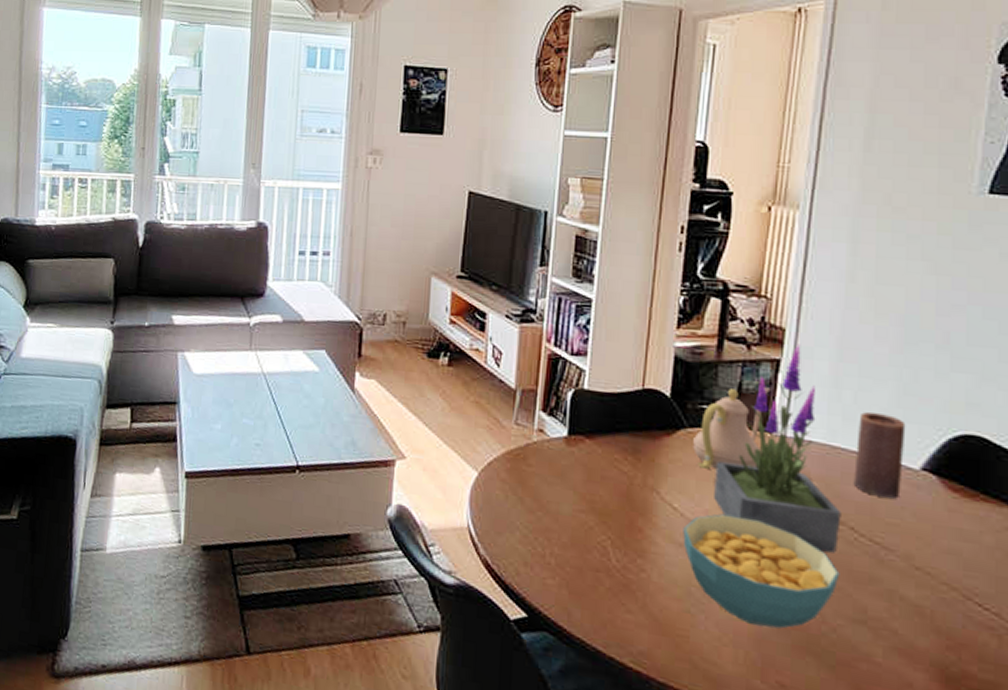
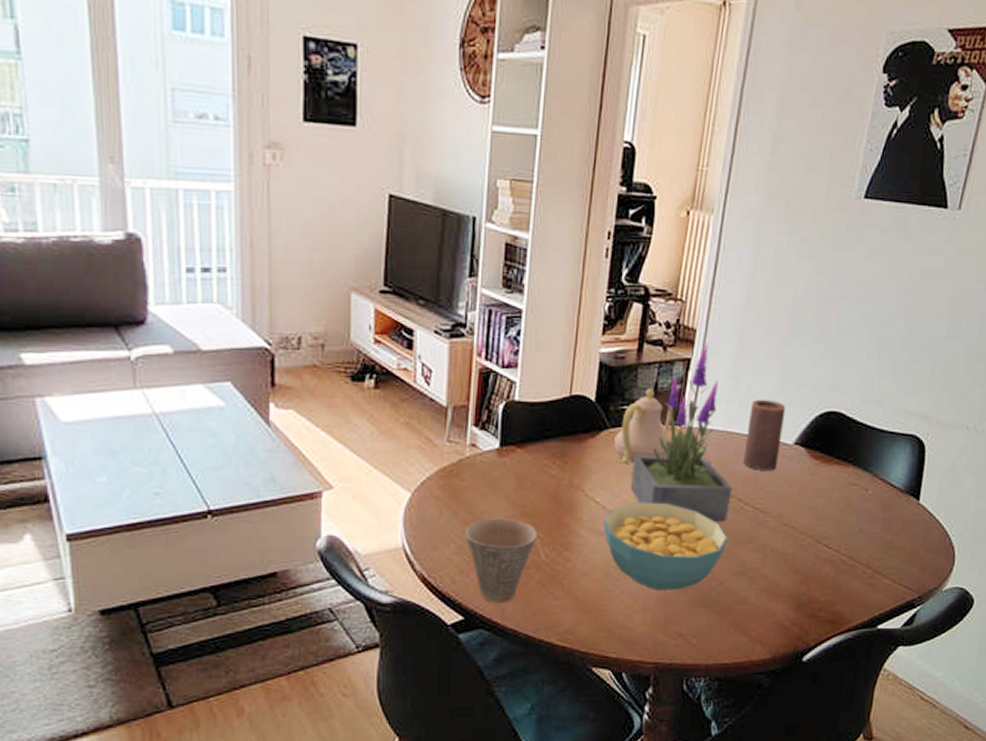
cup: none [531,509,608,607] -> present [465,518,538,603]

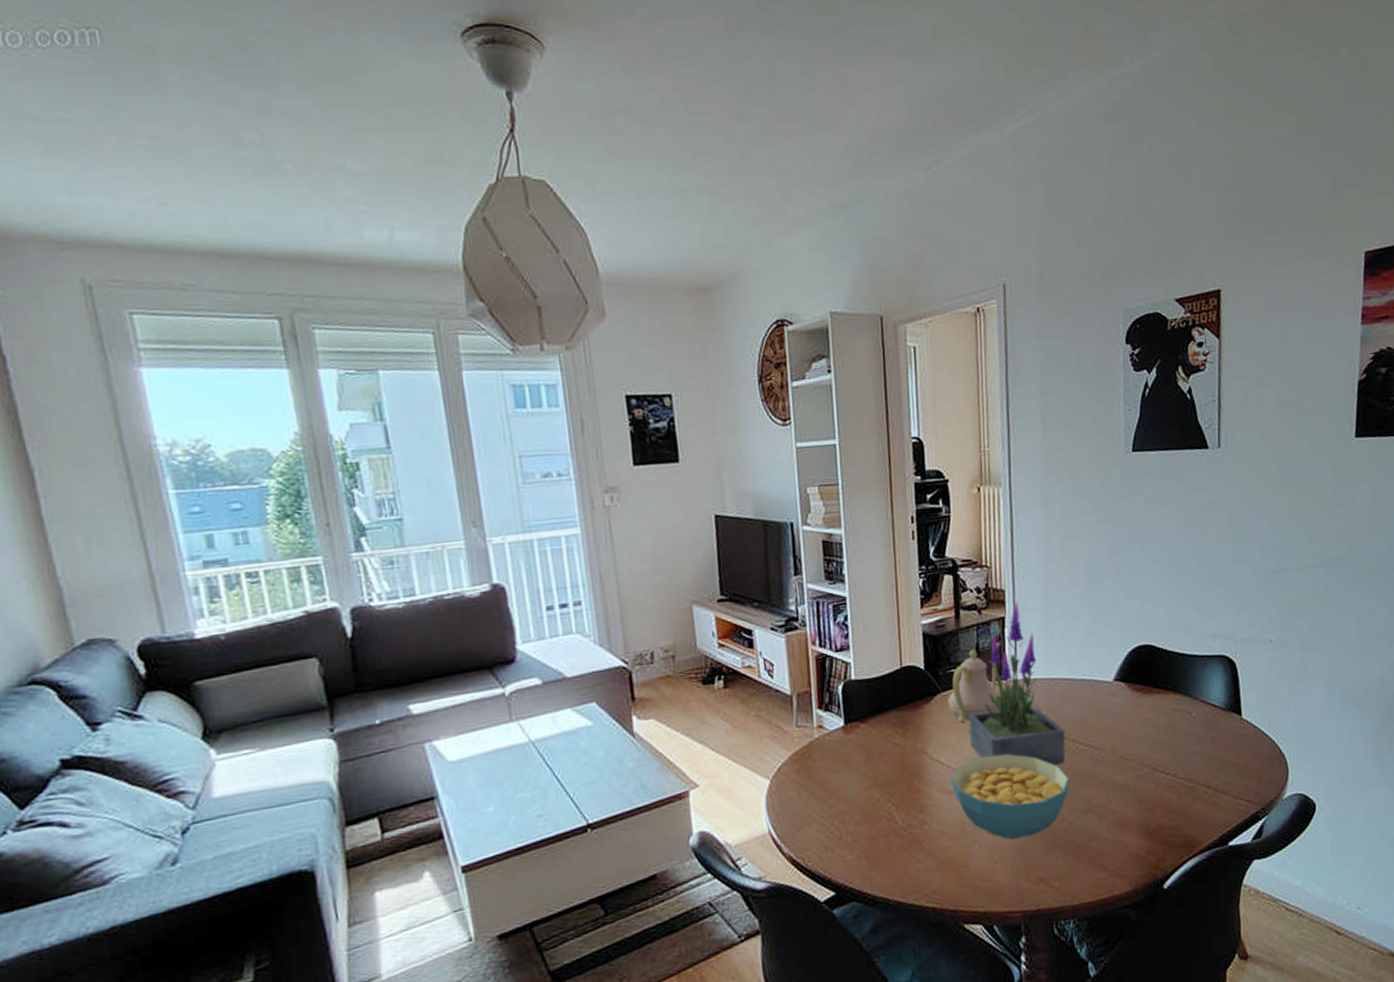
cup: present [465,518,538,603] -> none [824,790,892,875]
candle: present [743,400,786,470] -> none [1067,643,1103,710]

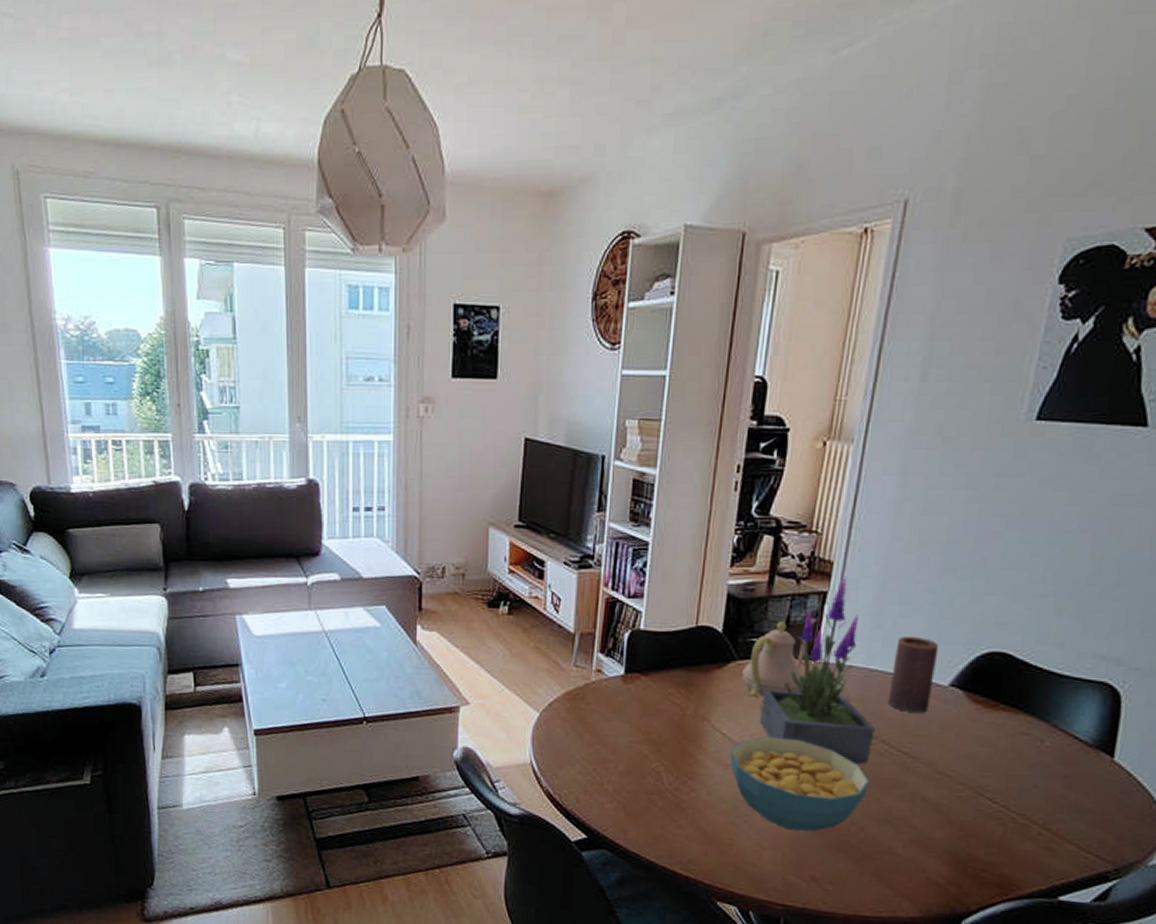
candle: none [1067,643,1103,710] -> present [887,637,939,713]

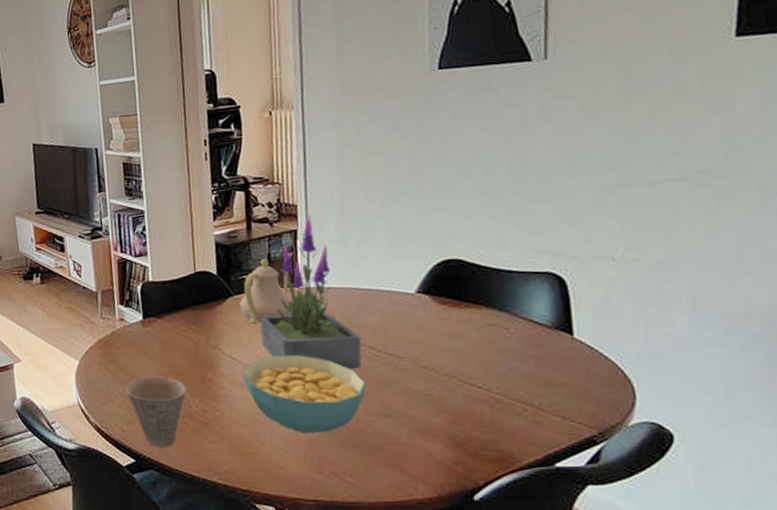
cup: none [590,742,661,826] -> present [126,376,187,448]
candle: present [887,637,939,713] -> none [363,256,403,320]

